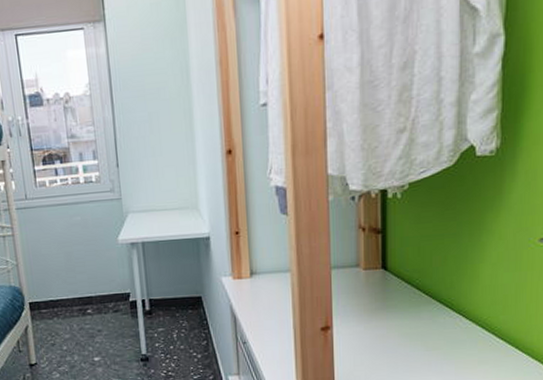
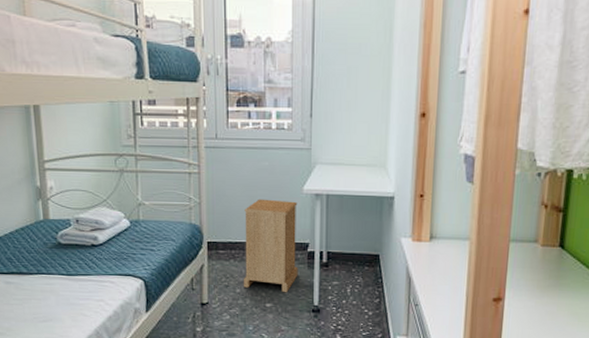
nightstand: none [62,252,123,345] -> present [243,199,298,293]

